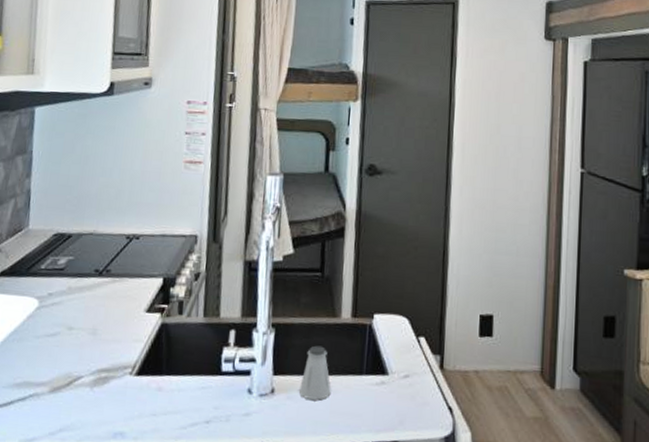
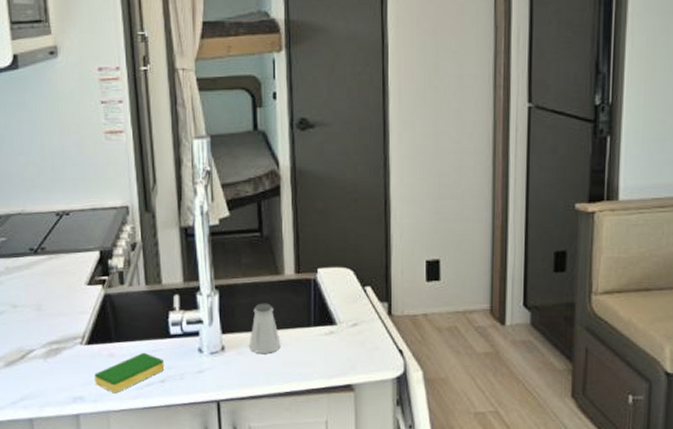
dish sponge: none [138,388,212,432] -> present [95,352,165,394]

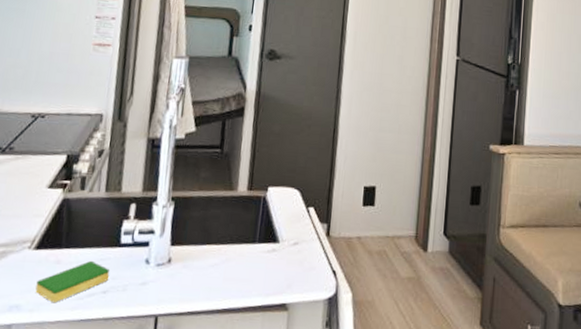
saltshaker: present [250,303,281,353] -> none [195,217,226,268]

